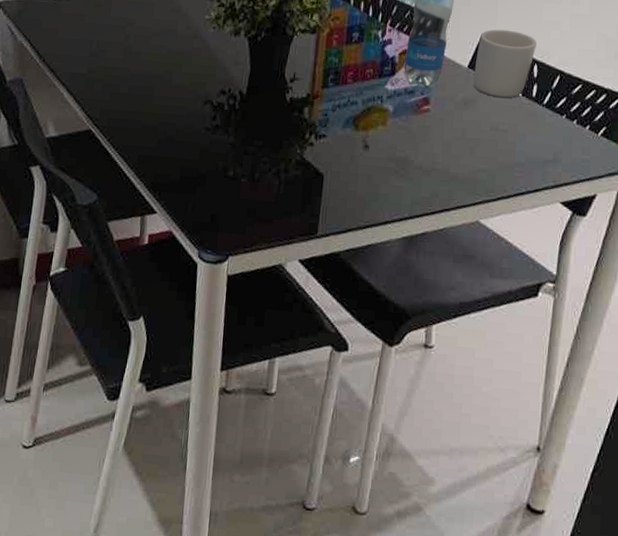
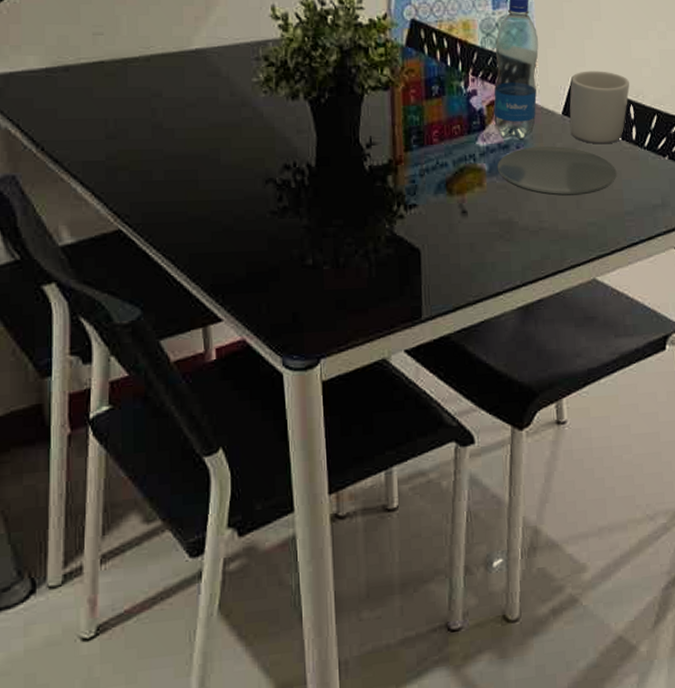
plate: none [401,94,513,143] -> present [497,146,617,196]

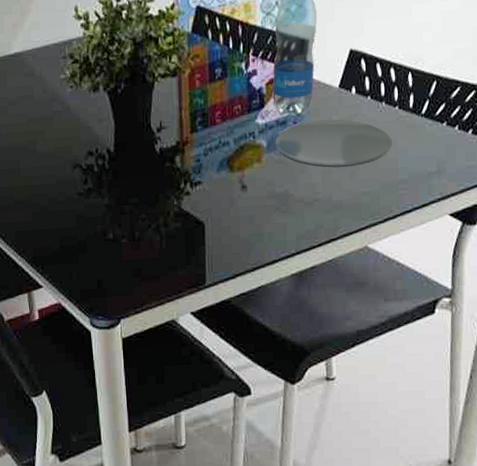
mug: present [569,71,630,144] -> none [346,40,410,115]

